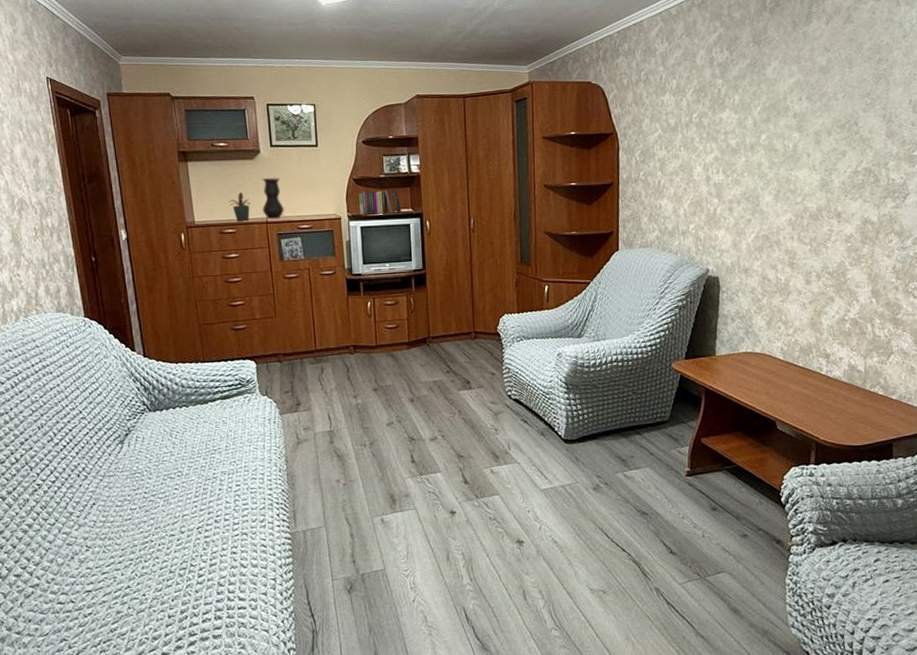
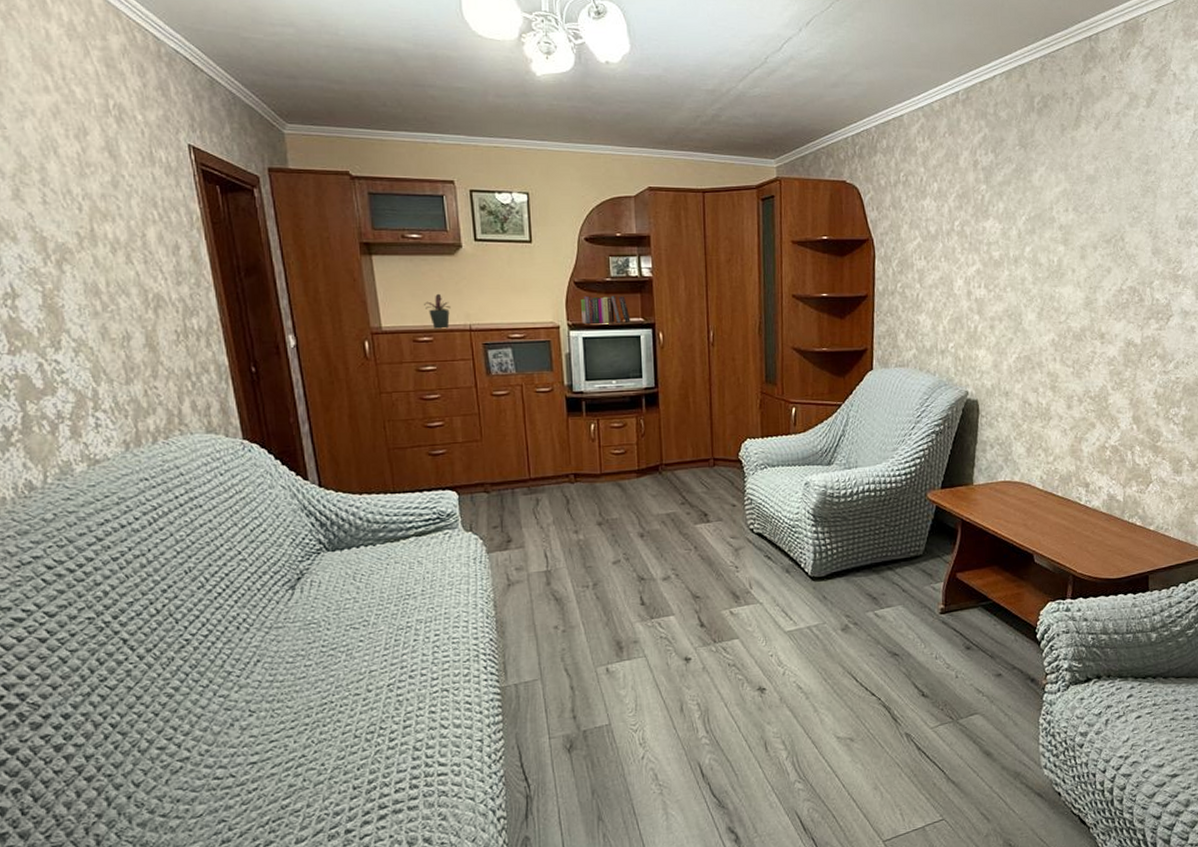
vase: present [261,178,284,220] -> none [464,278,491,327]

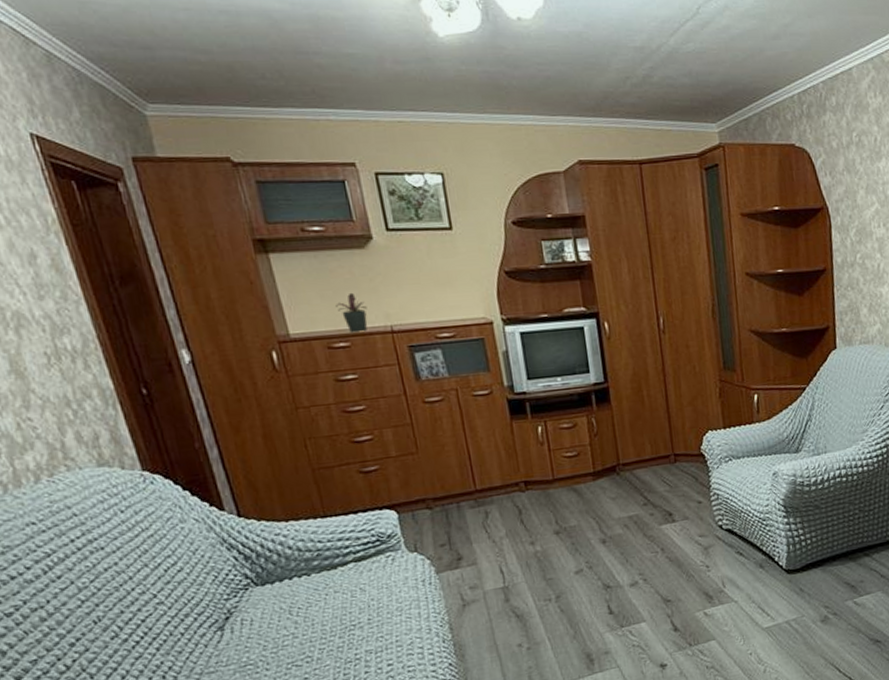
books: present [581,296,631,324] -> none [514,284,572,317]

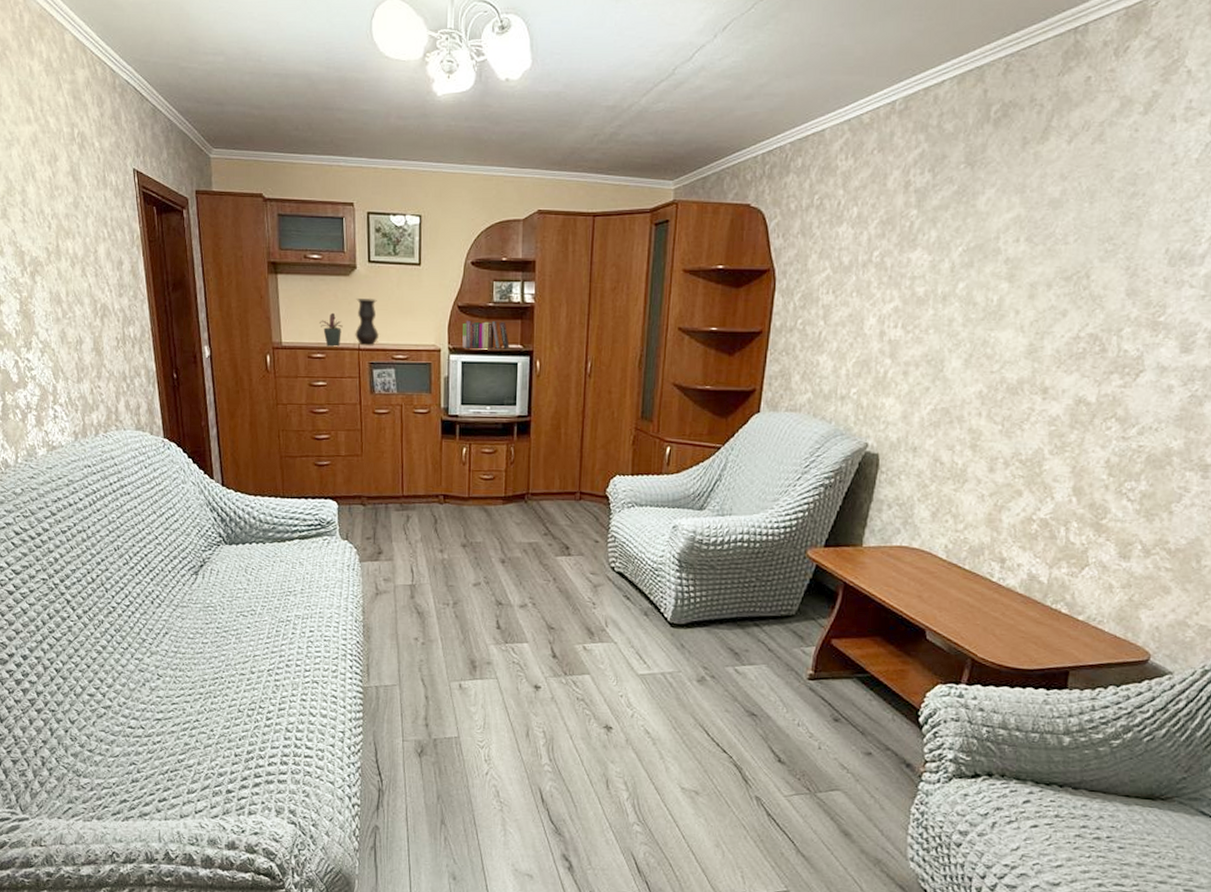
vase: none [378,272,415,328] -> present [355,299,379,346]
books: none [514,284,572,317] -> present [462,321,510,349]

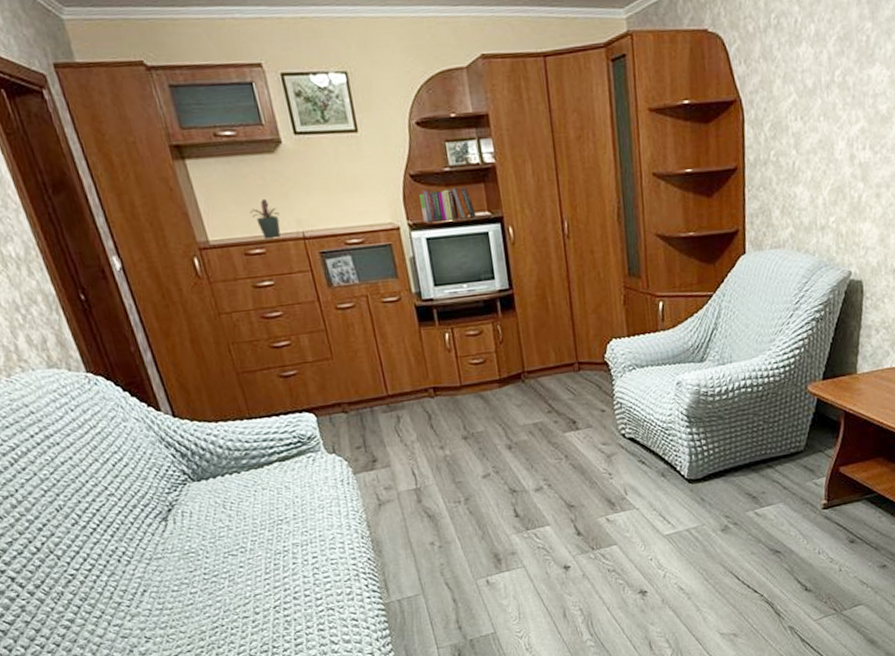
vase: present [355,299,379,346] -> none [288,177,325,234]

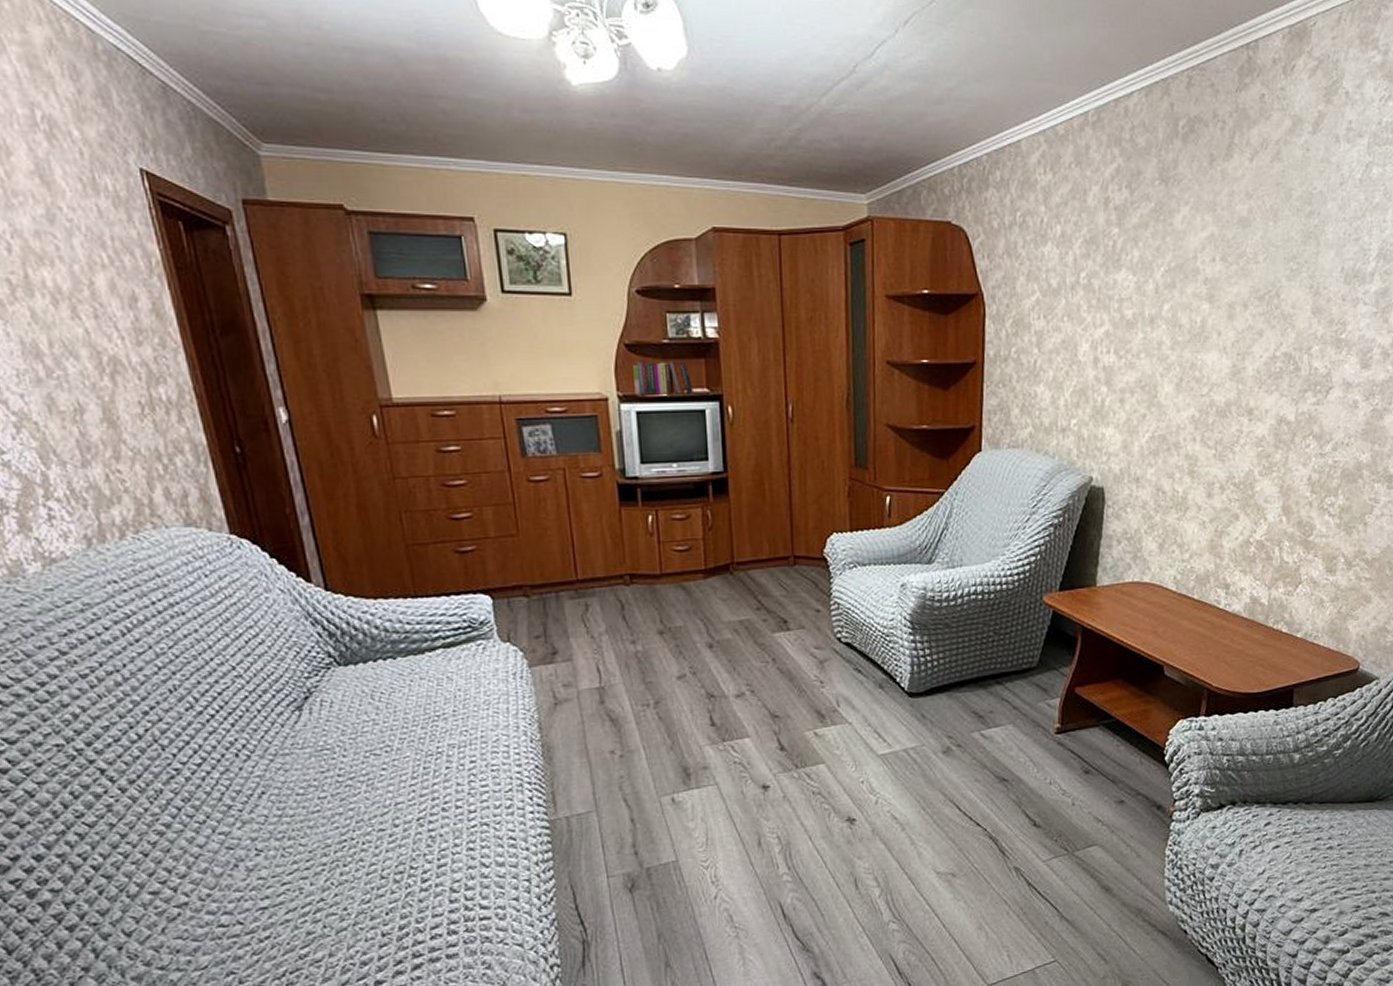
potted plant: present [250,198,281,239] -> none [443,357,476,401]

